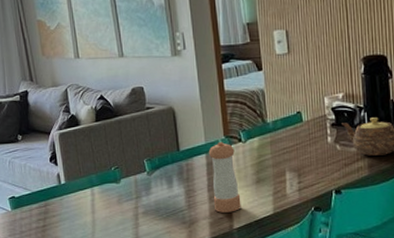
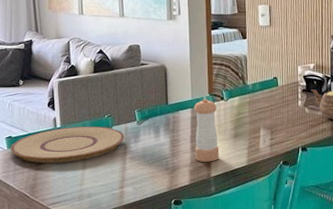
plate: none [15,180,135,223] -> present [11,126,125,163]

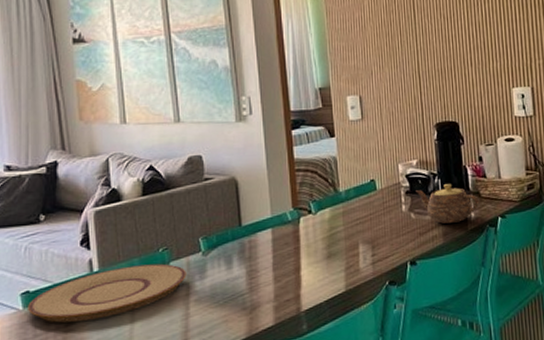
pepper shaker: present [193,98,219,162] -> none [274,213,310,294]

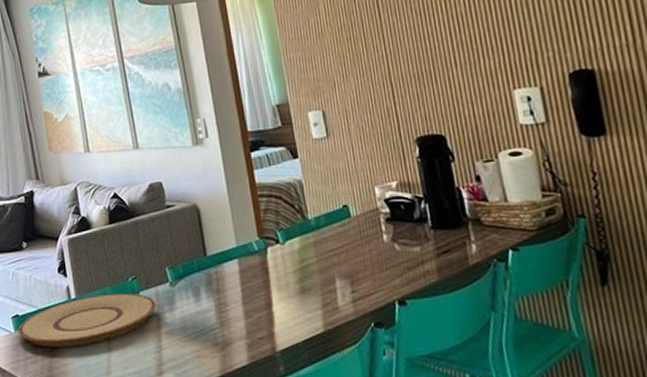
teapot: present [416,184,480,224] -> none [398,209,482,257]

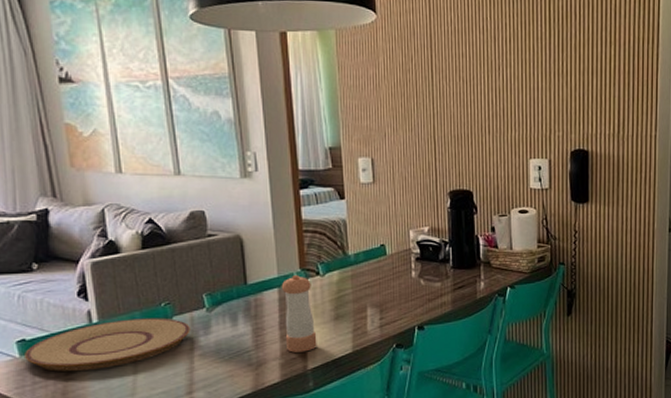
pepper shaker: none [240,243,284,331] -> present [281,274,317,353]

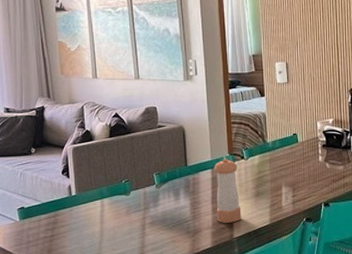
plate: present [25,318,190,371] -> none [23,192,143,233]

